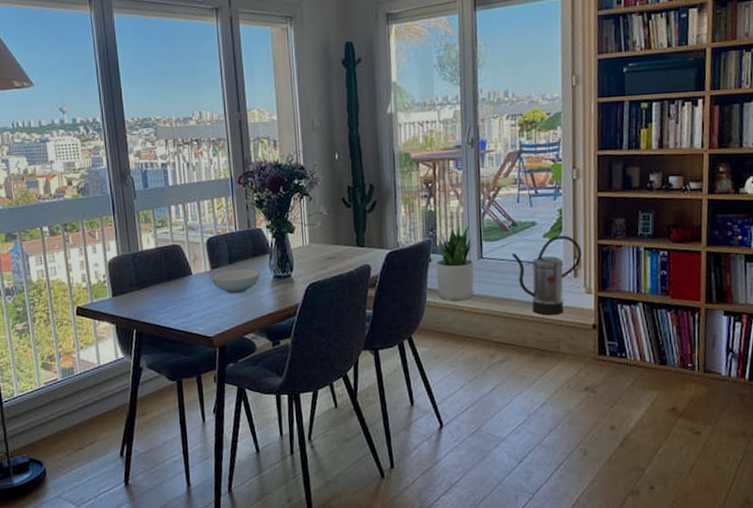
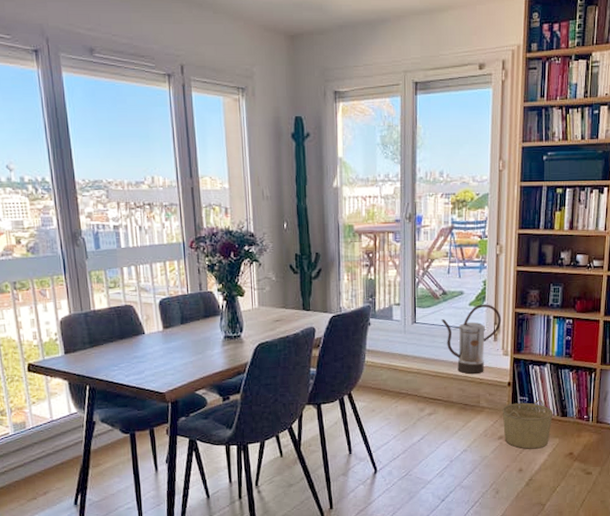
bowl: present [211,269,260,294] -> none [163,329,211,353]
planter: present [436,225,474,301] -> none [375,293,408,361]
basket: none [587,344,650,403] -> present [502,399,553,449]

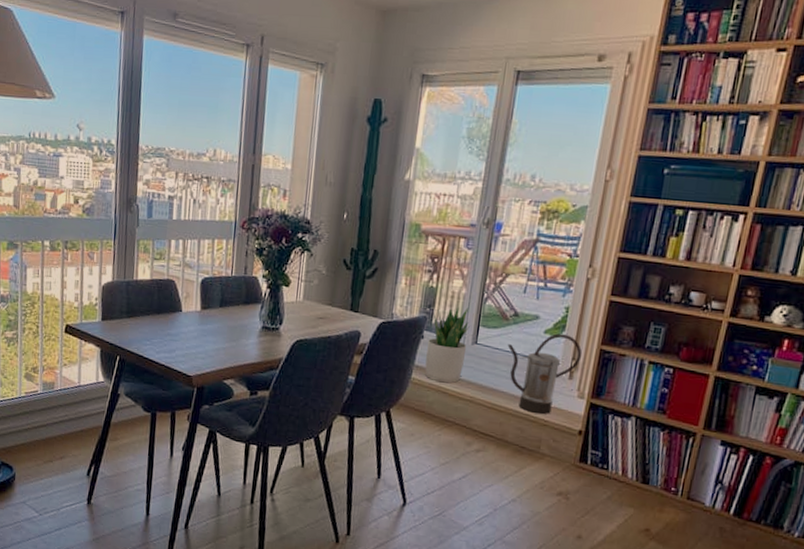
planter: none [375,293,408,361] -> present [424,306,470,384]
basket: present [502,399,553,449] -> none [564,456,632,516]

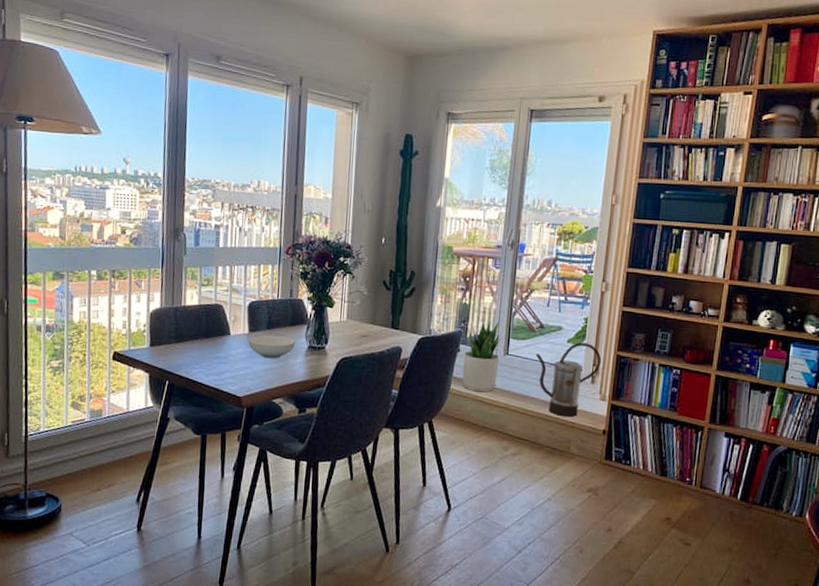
bowl: none [199,313,249,338] -> present [248,335,296,359]

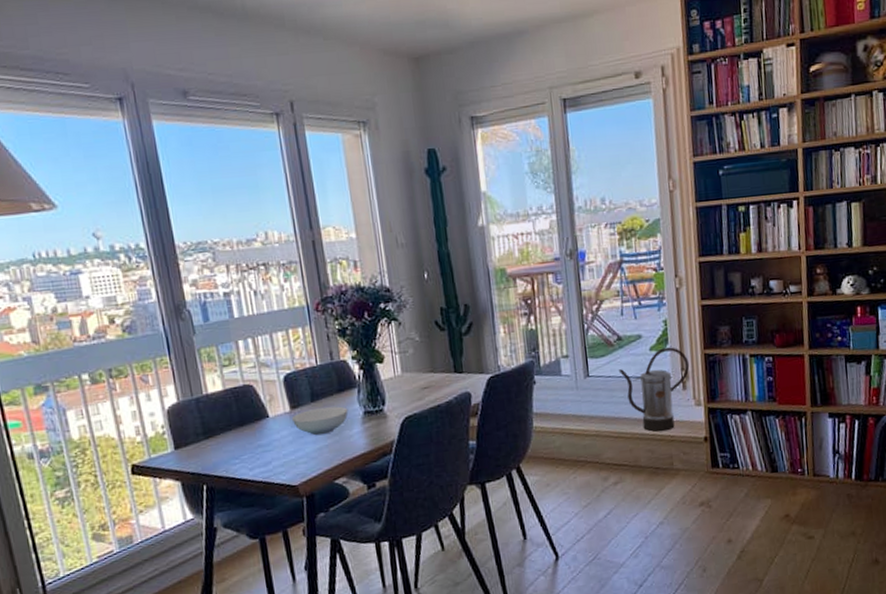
planter: present [462,321,501,393] -> none [541,342,582,425]

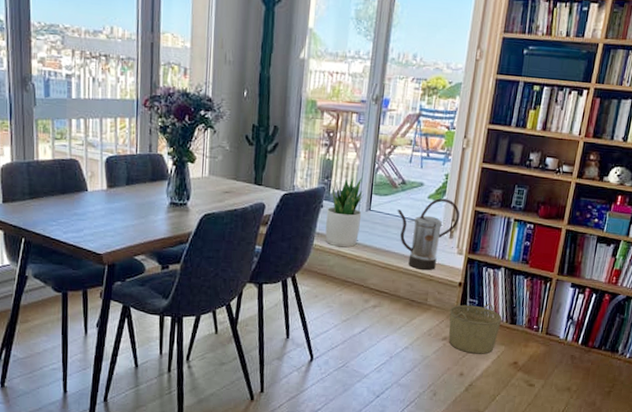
bowl: present [291,406,348,436] -> none [106,191,157,216]
planter: none [541,342,582,425] -> present [325,177,364,248]
basket: none [700,454,761,516] -> present [448,304,502,354]

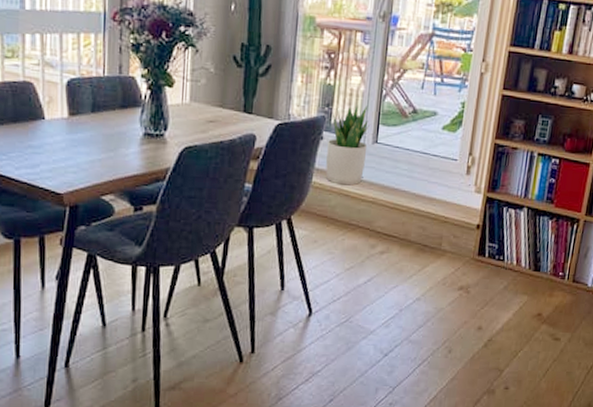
watering can: present [397,198,460,271] -> none [407,129,478,212]
basket: present [448,304,502,354] -> none [465,248,525,305]

